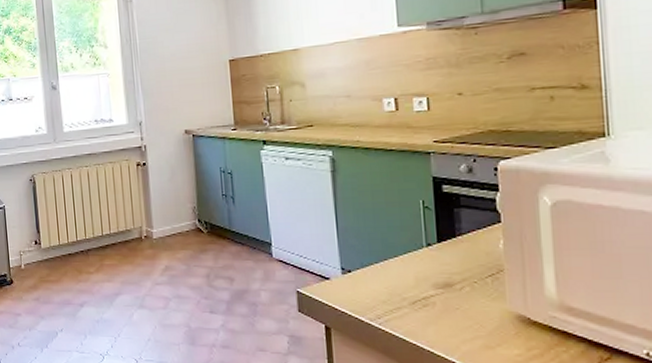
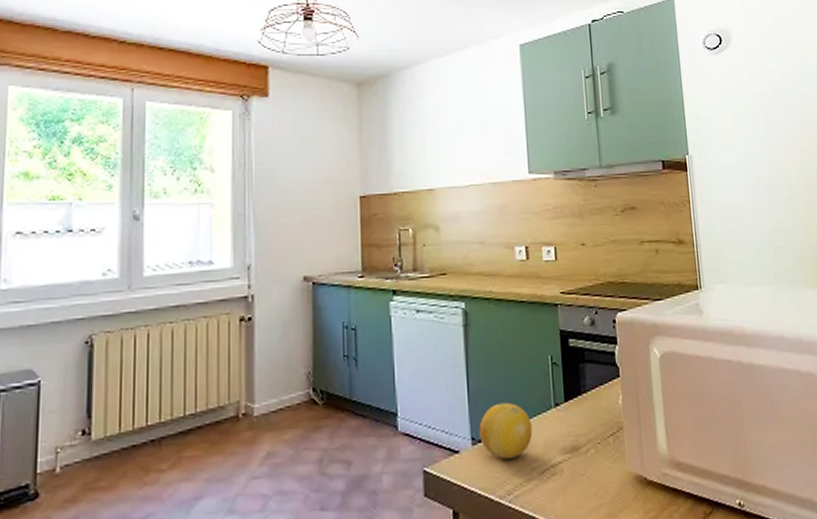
fruit: none [348,240,403,289] -> present [479,402,533,460]

